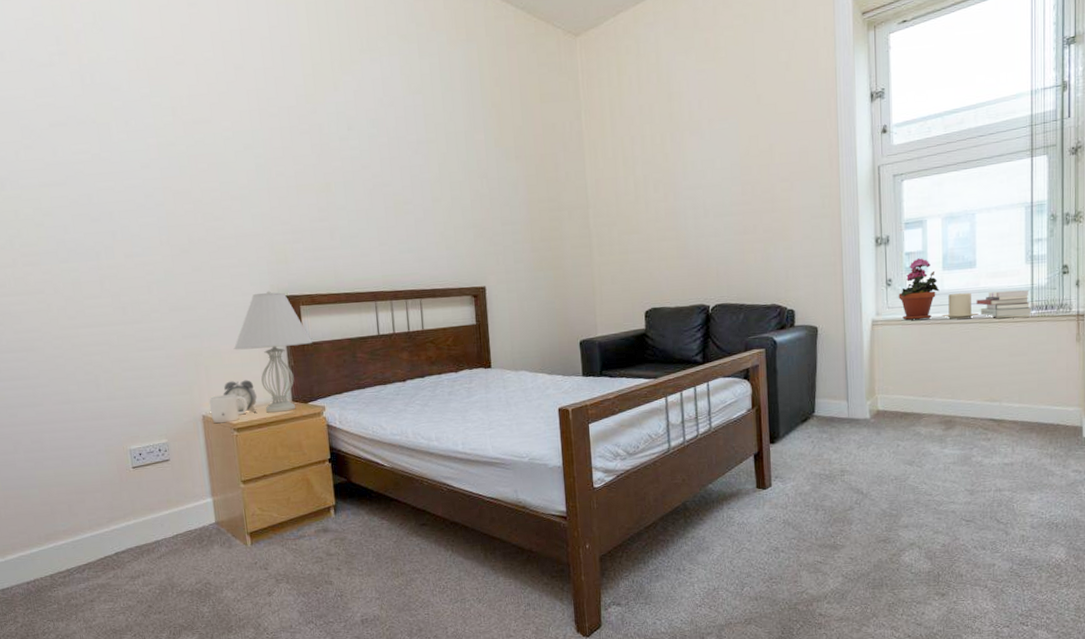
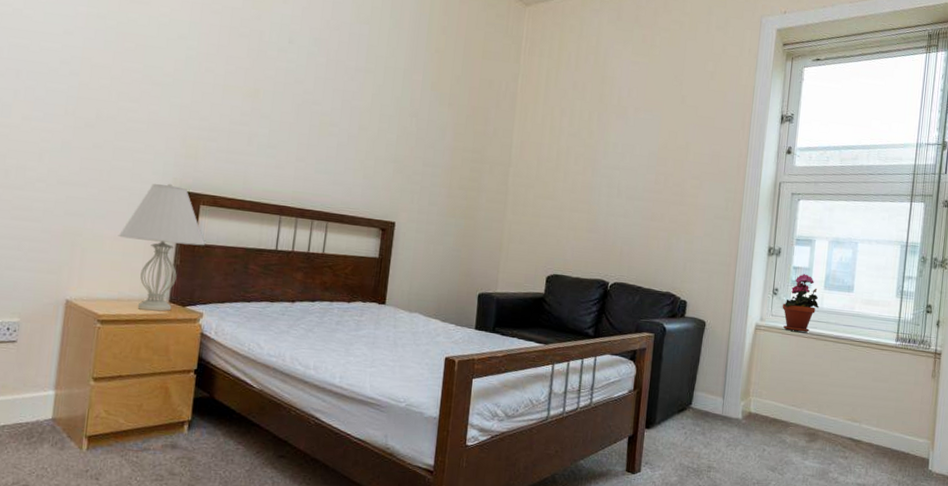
mug: present [209,393,248,424] -> none [76,281,119,313]
alarm clock: present [223,380,257,413] -> none [94,268,132,307]
candle: present [941,293,979,319] -> none [818,313,851,338]
books: present [976,289,1032,319] -> none [849,317,897,347]

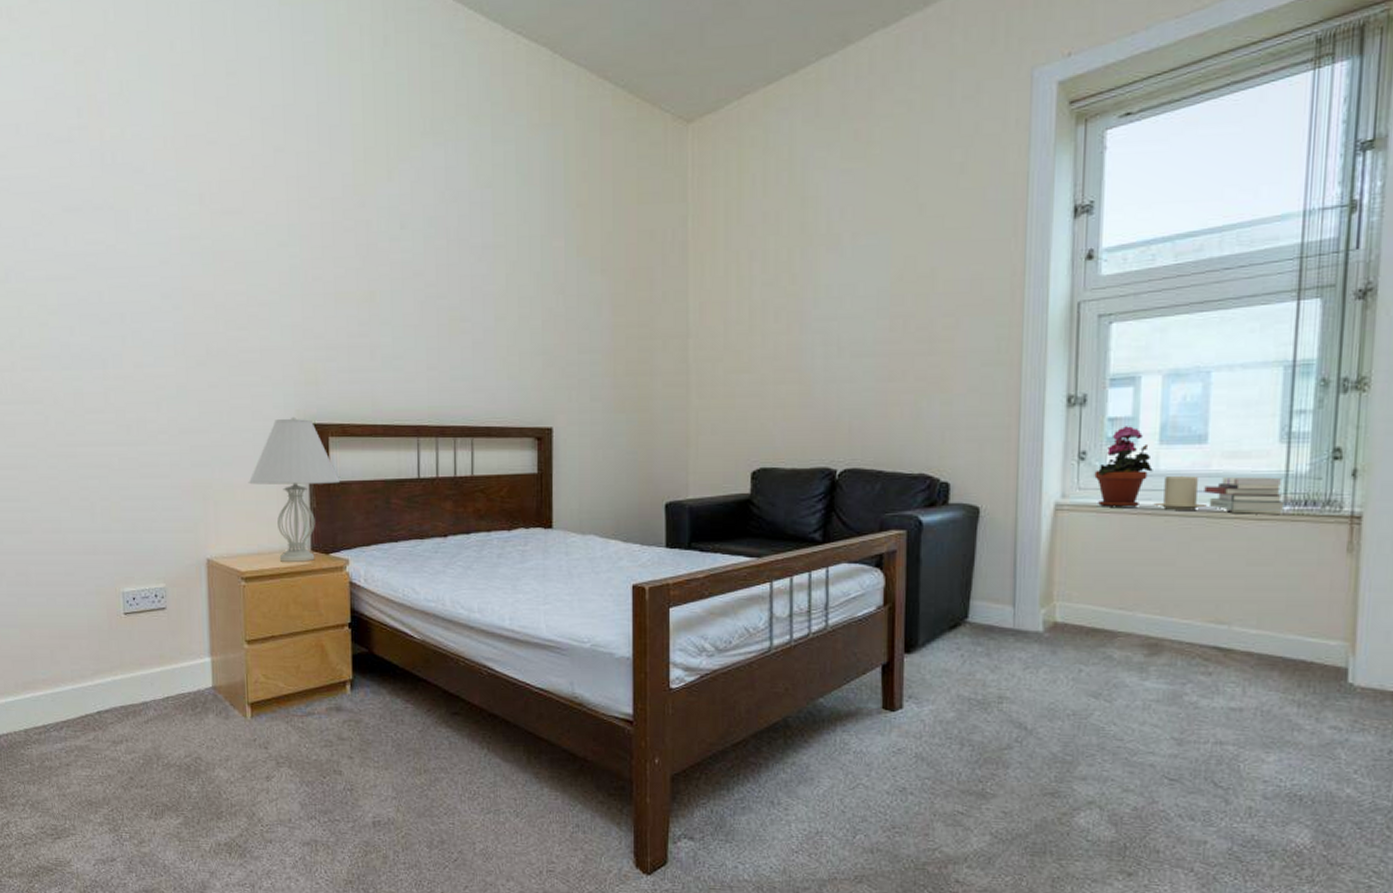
candle: none [818,313,851,338] -> present [1153,476,1207,510]
books: none [849,317,897,347] -> present [1204,477,1285,514]

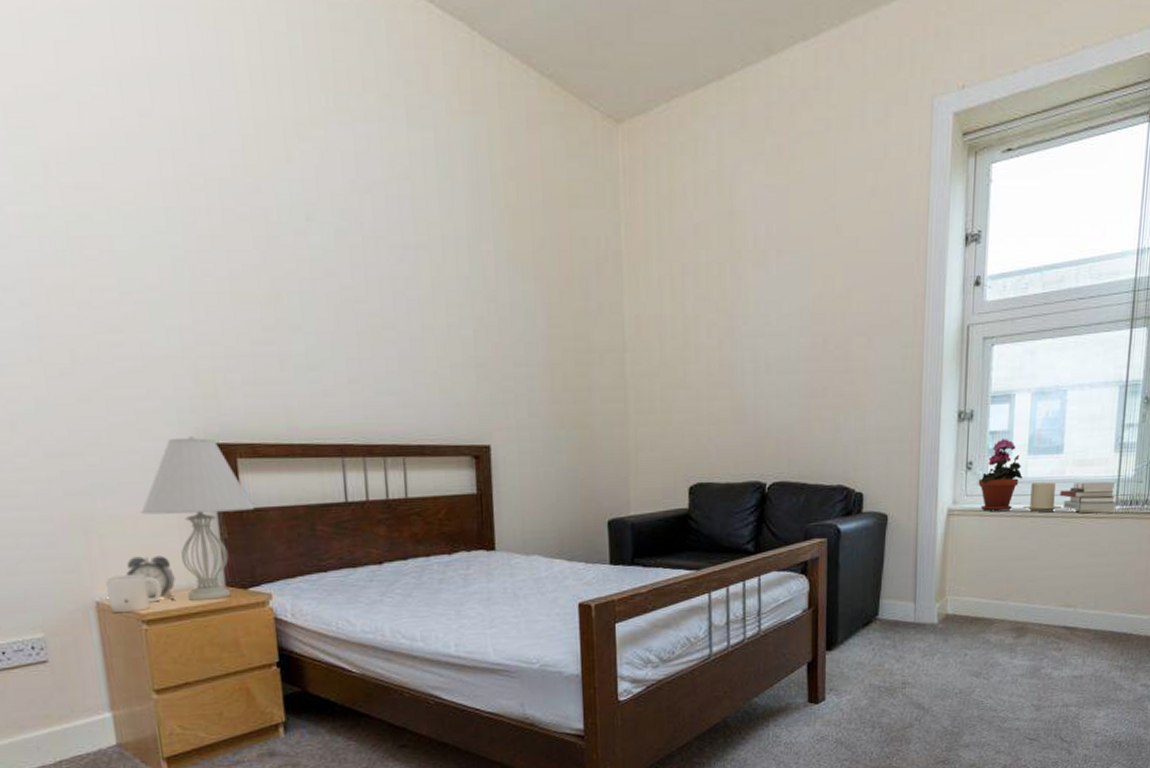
mug: none [216,536,259,570] -> present [106,573,162,614]
alarm clock: none [232,521,271,561] -> present [125,555,175,600]

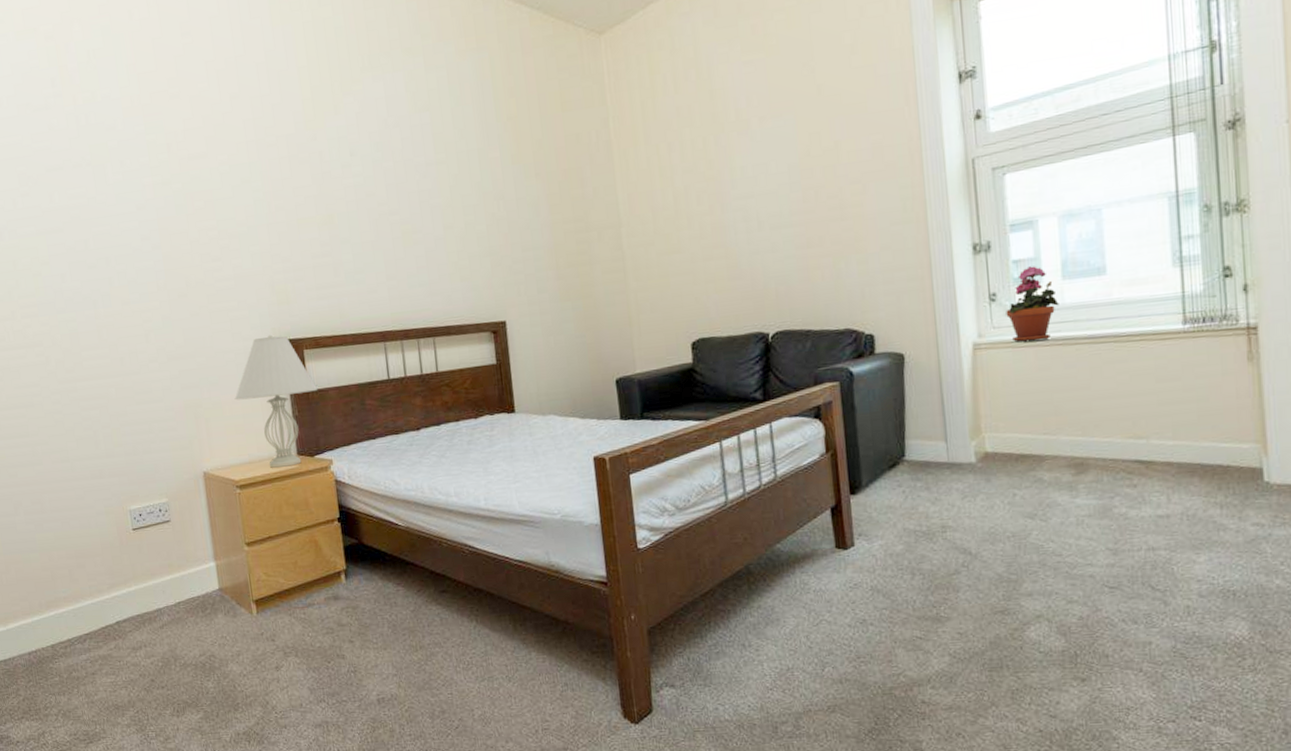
mug: present [106,573,162,614] -> none [210,447,251,481]
alarm clock: present [125,555,175,600] -> none [224,432,260,468]
candle: present [1022,482,1062,512] -> none [1063,305,1113,339]
books: present [1060,481,1117,514] -> none [1108,299,1185,337]

